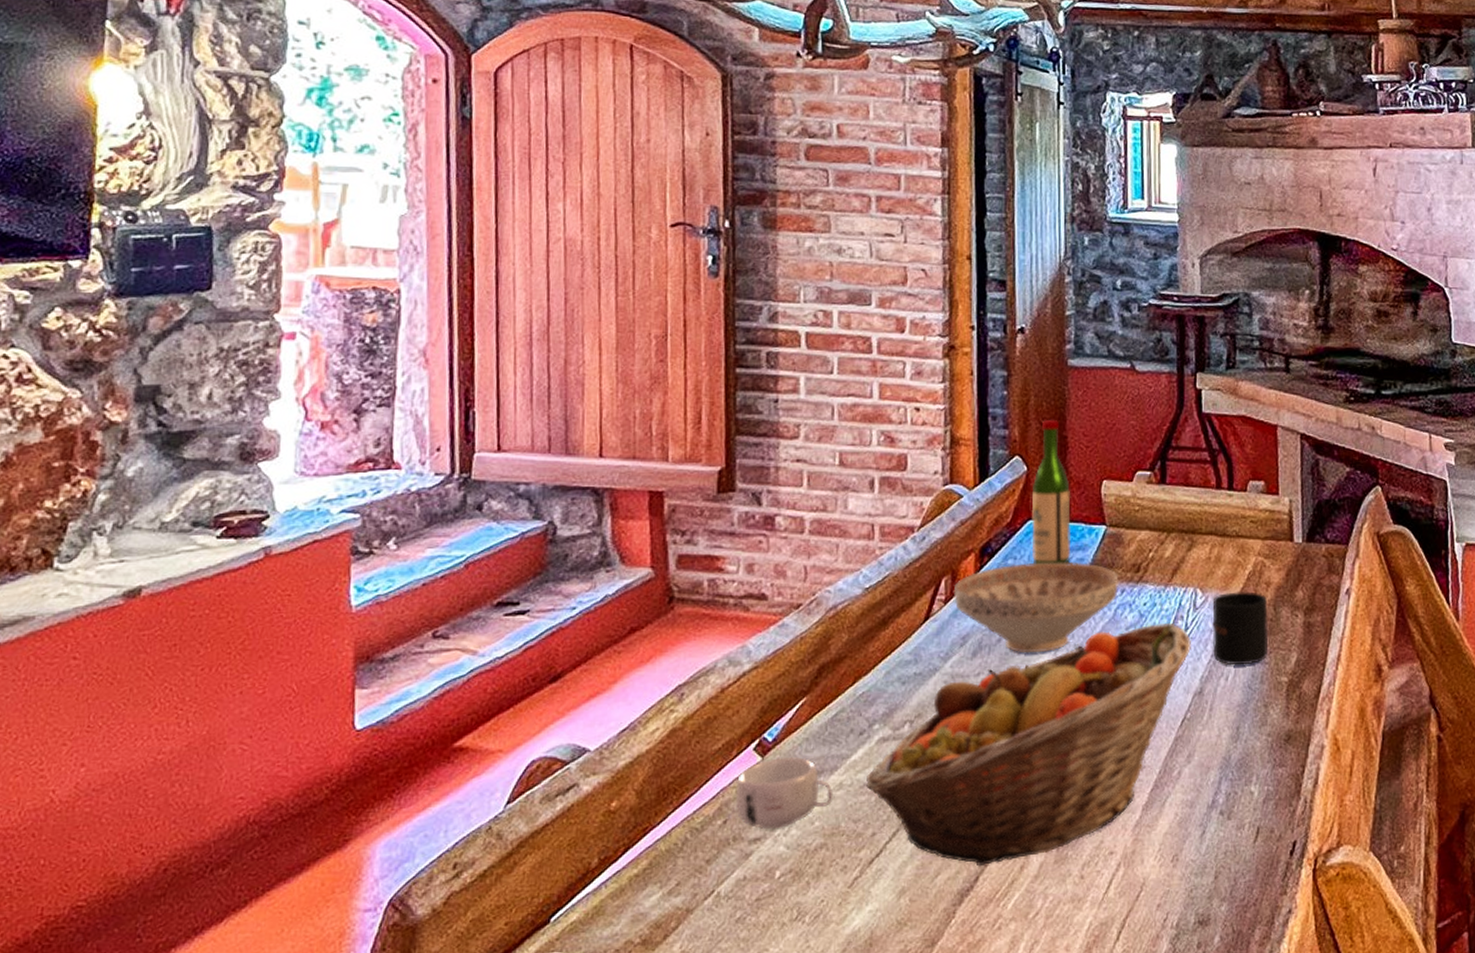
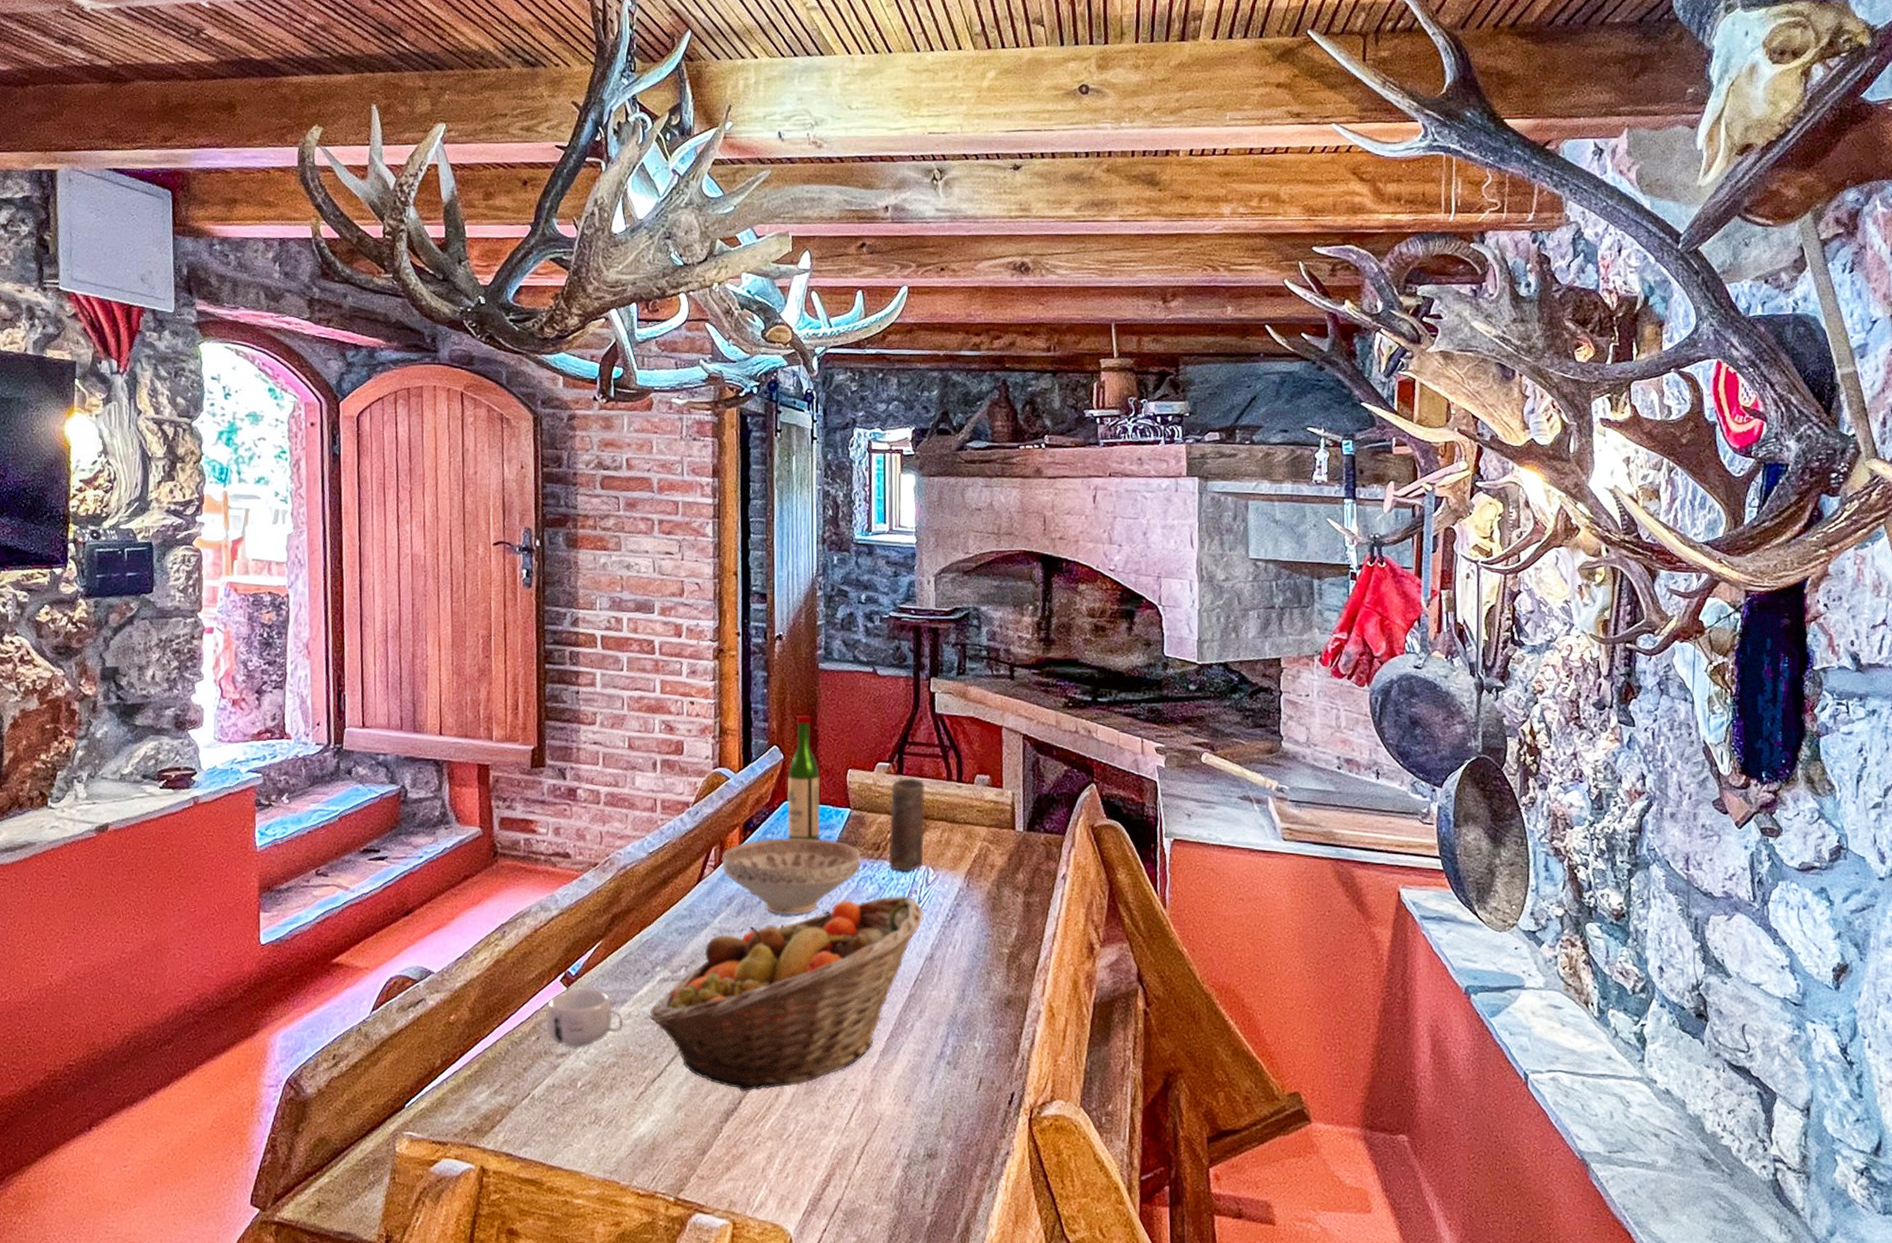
candle: none [1150,488,1192,596] -> present [888,778,925,872]
mug: present [1212,592,1269,666] -> none [942,872,992,936]

